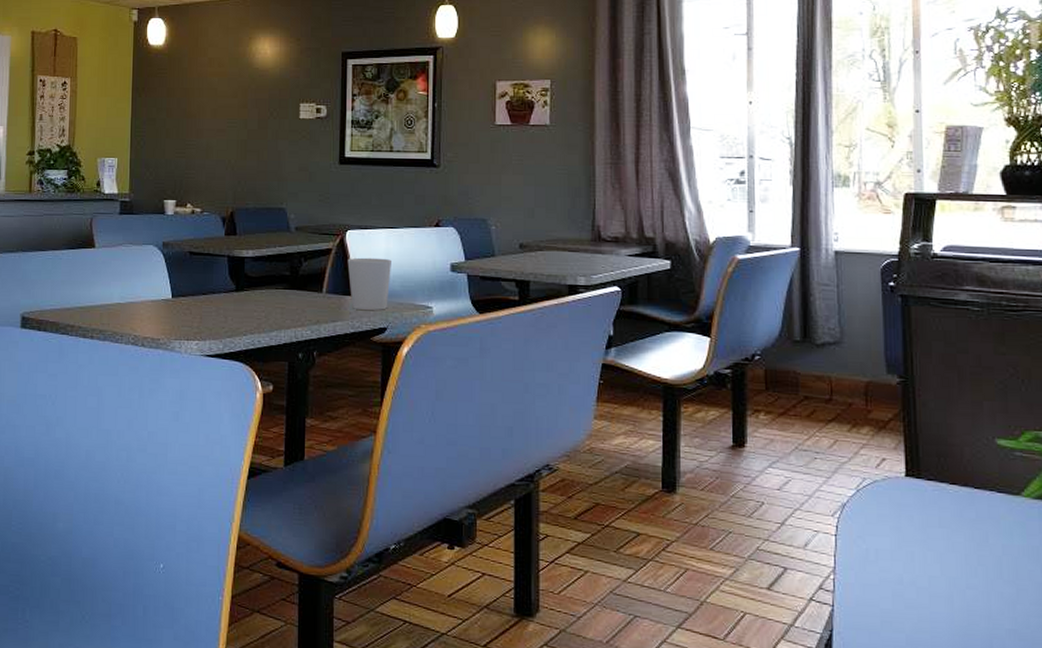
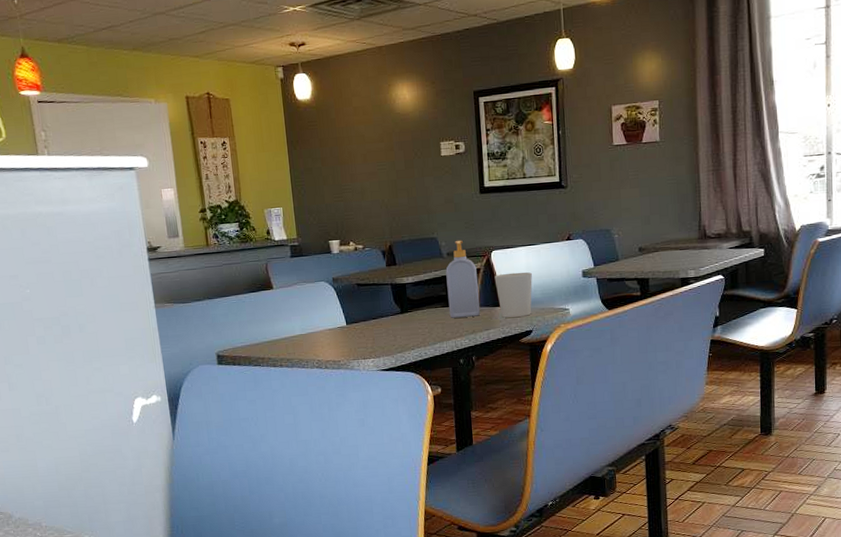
soap bottle: none [291,213,328,304] -> present [446,240,481,318]

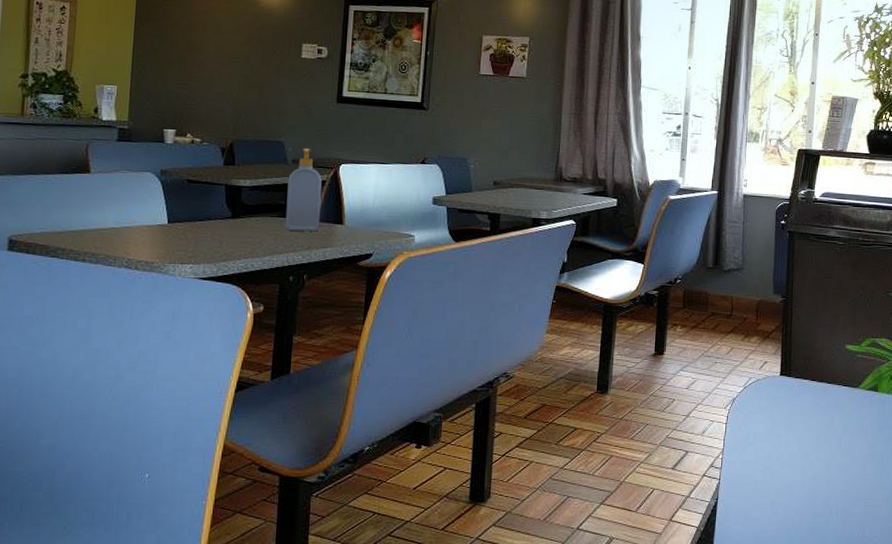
dixie cup: present [494,272,533,319] -> none [339,189,380,239]

